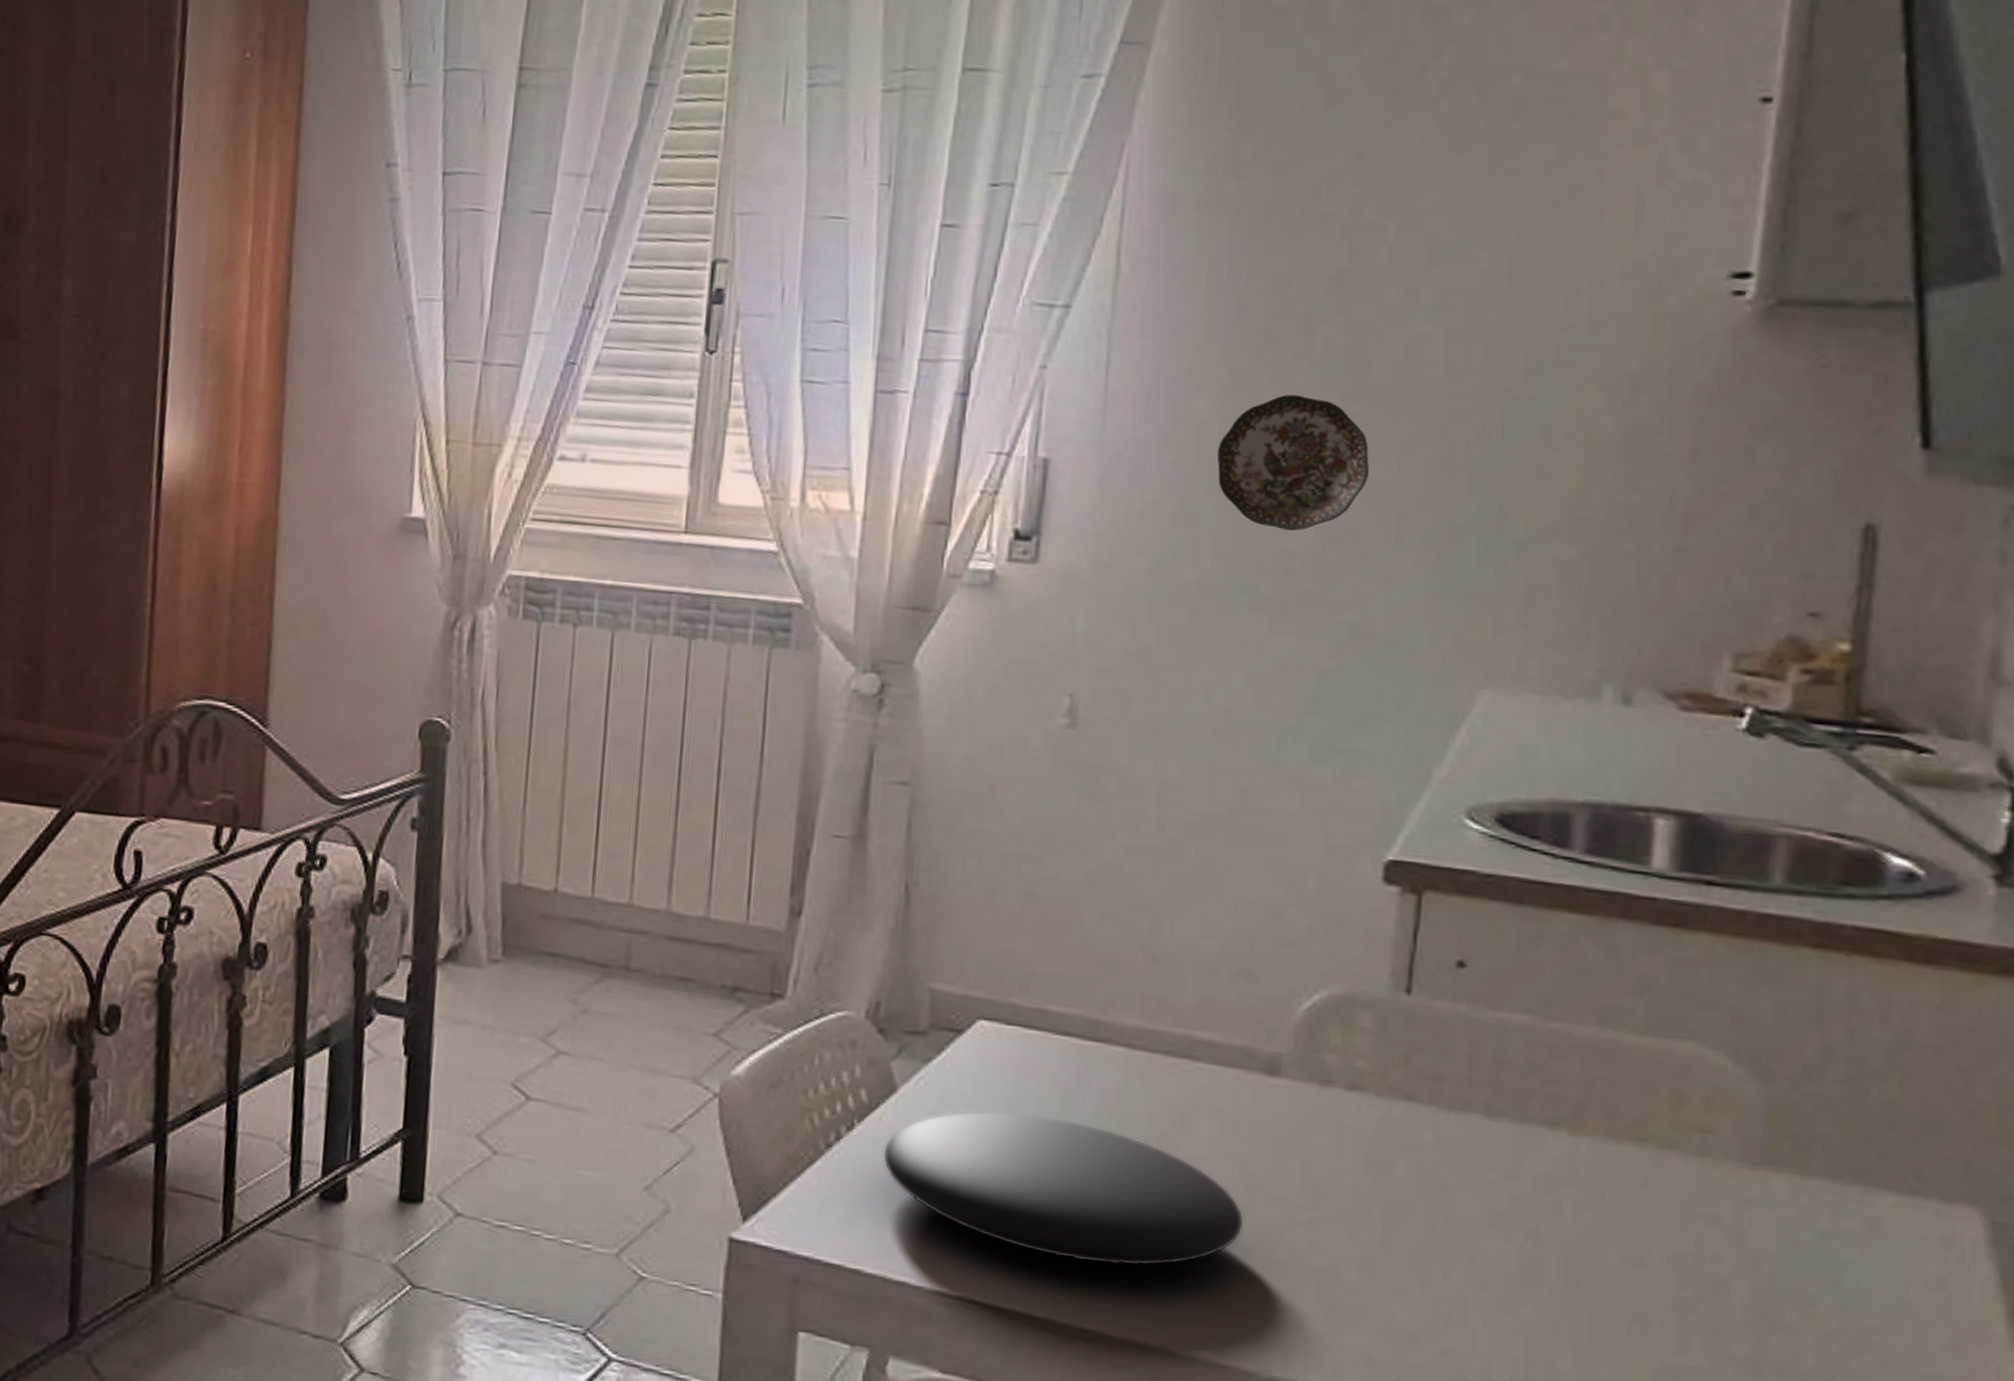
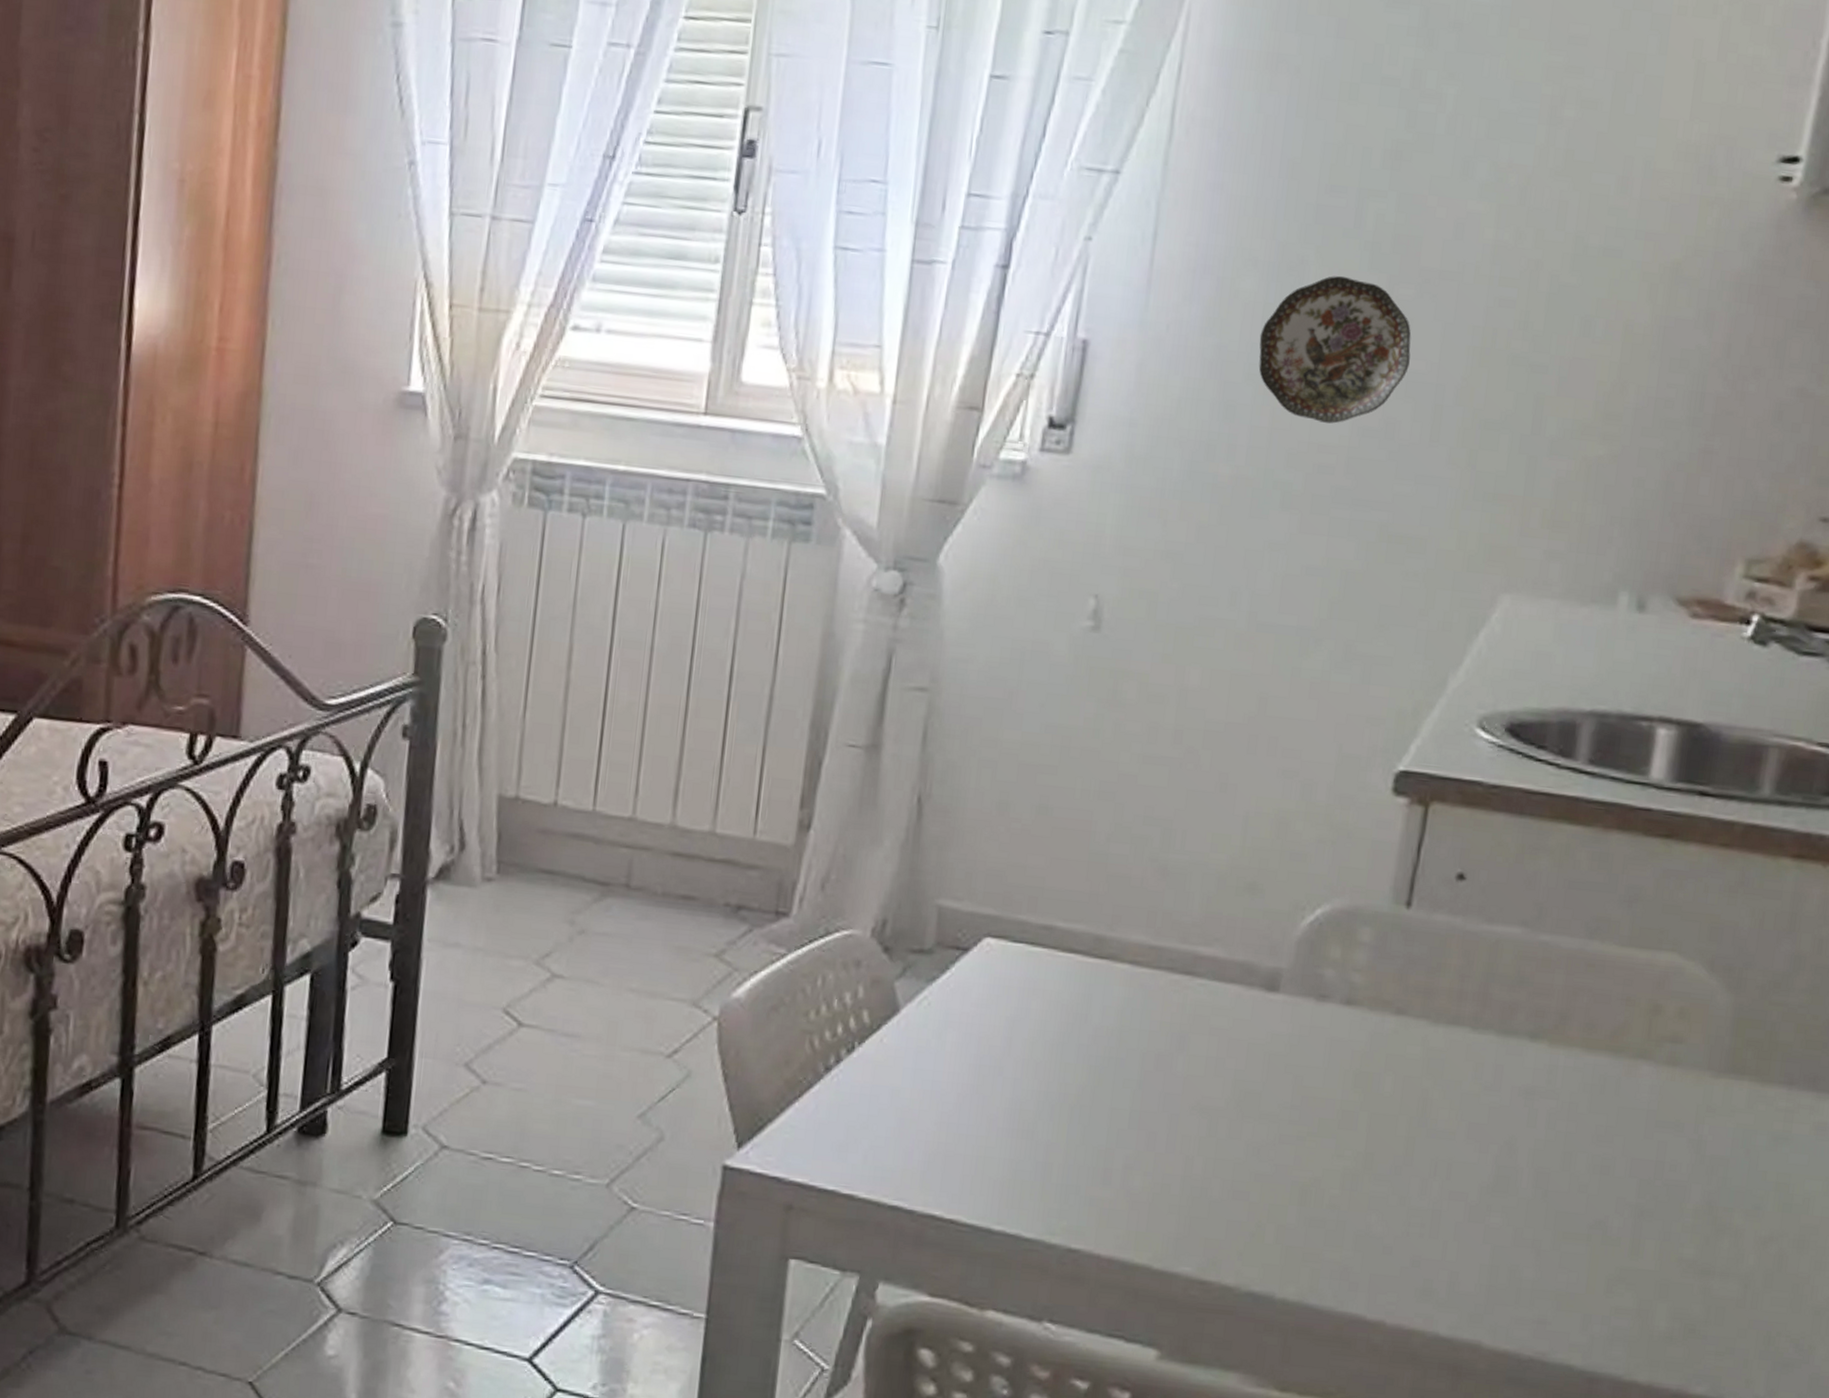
plate: present [882,1111,1244,1267] -> none [881,1031,1235,1186]

